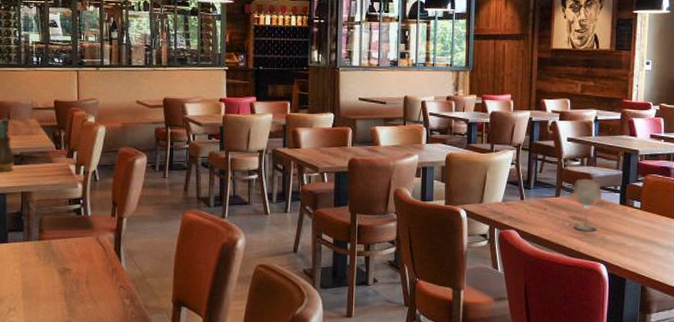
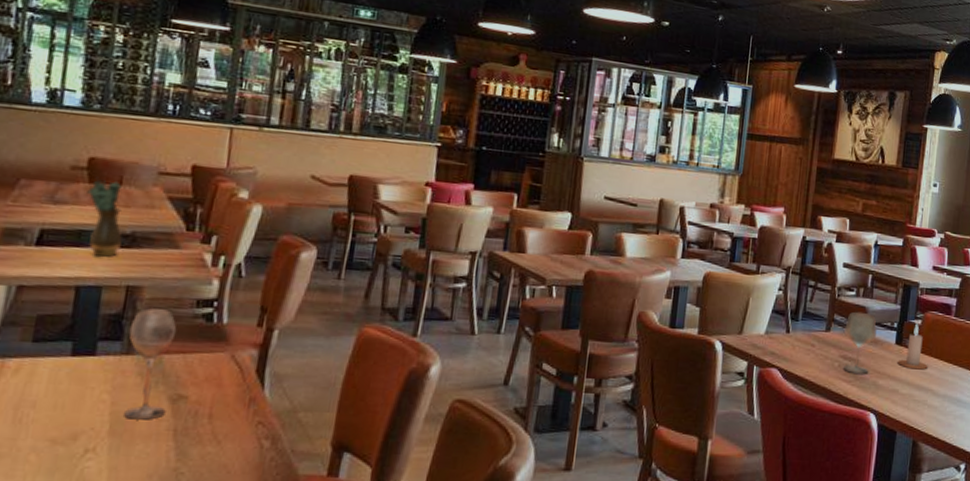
wineglass: none [27,207,58,287] -> present [124,308,177,420]
candle: none [623,186,651,225] -> present [897,323,928,370]

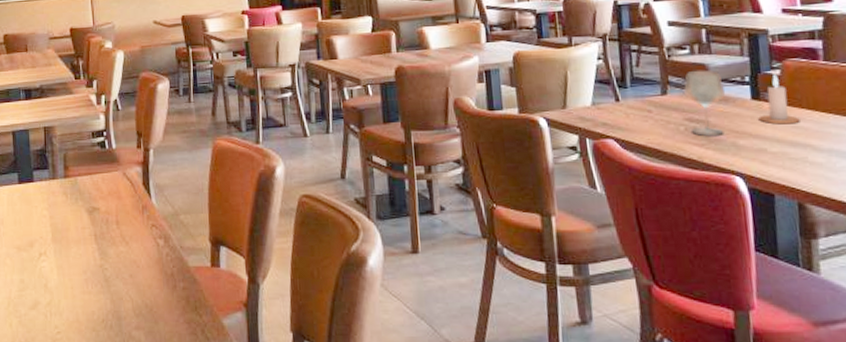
vase: present [87,176,124,259] -> none [7,48,36,108]
wineglass: present [124,308,177,420] -> none [51,142,86,229]

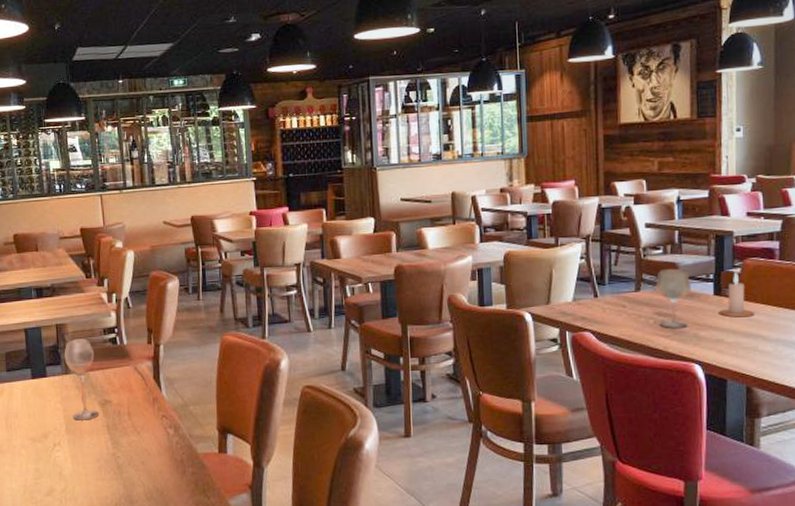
wineglass: none [51,142,86,229] -> present [64,338,99,421]

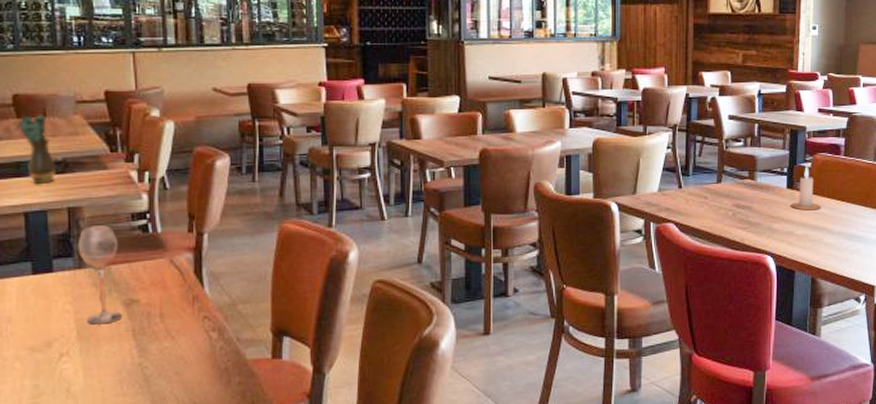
vase: none [17,247,47,306] -> present [17,111,57,185]
wine glass: present [655,268,691,328] -> none [735,161,767,220]

